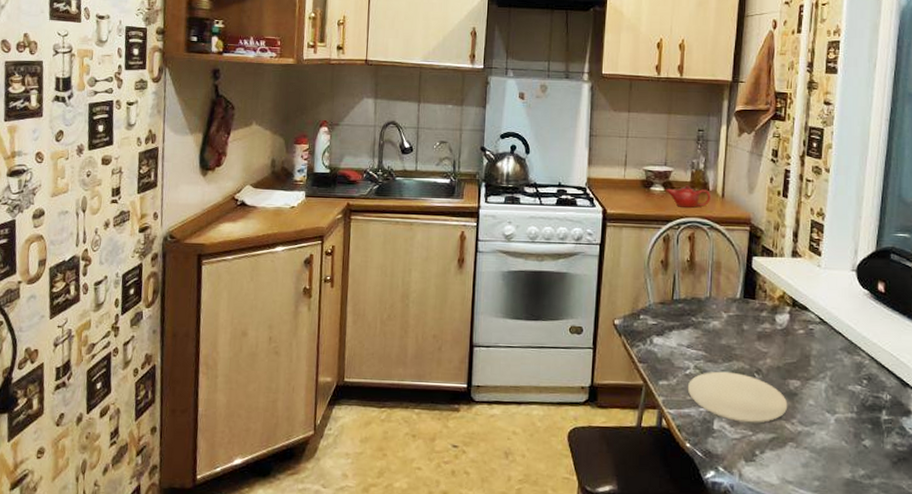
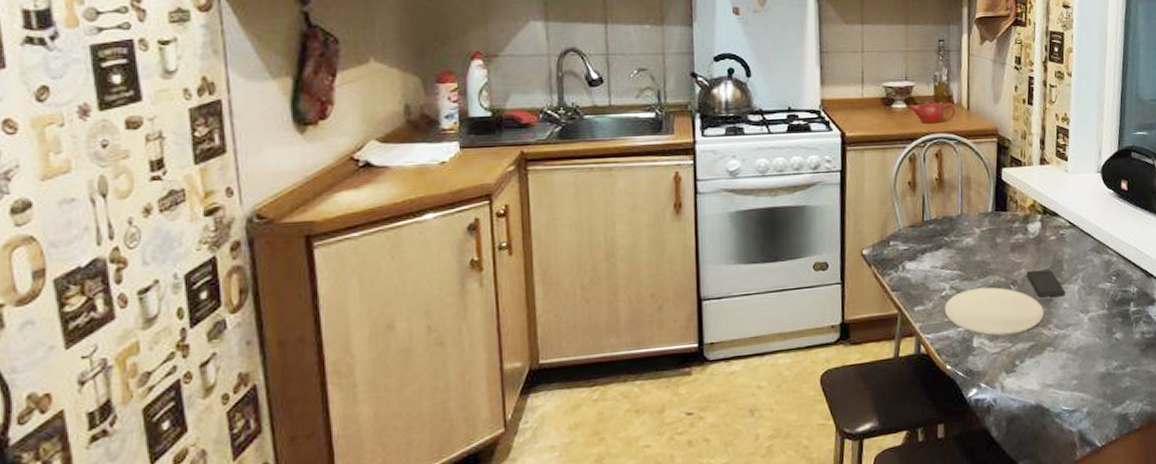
mobile phone: none [771,362,812,393] -> present [1026,270,1066,297]

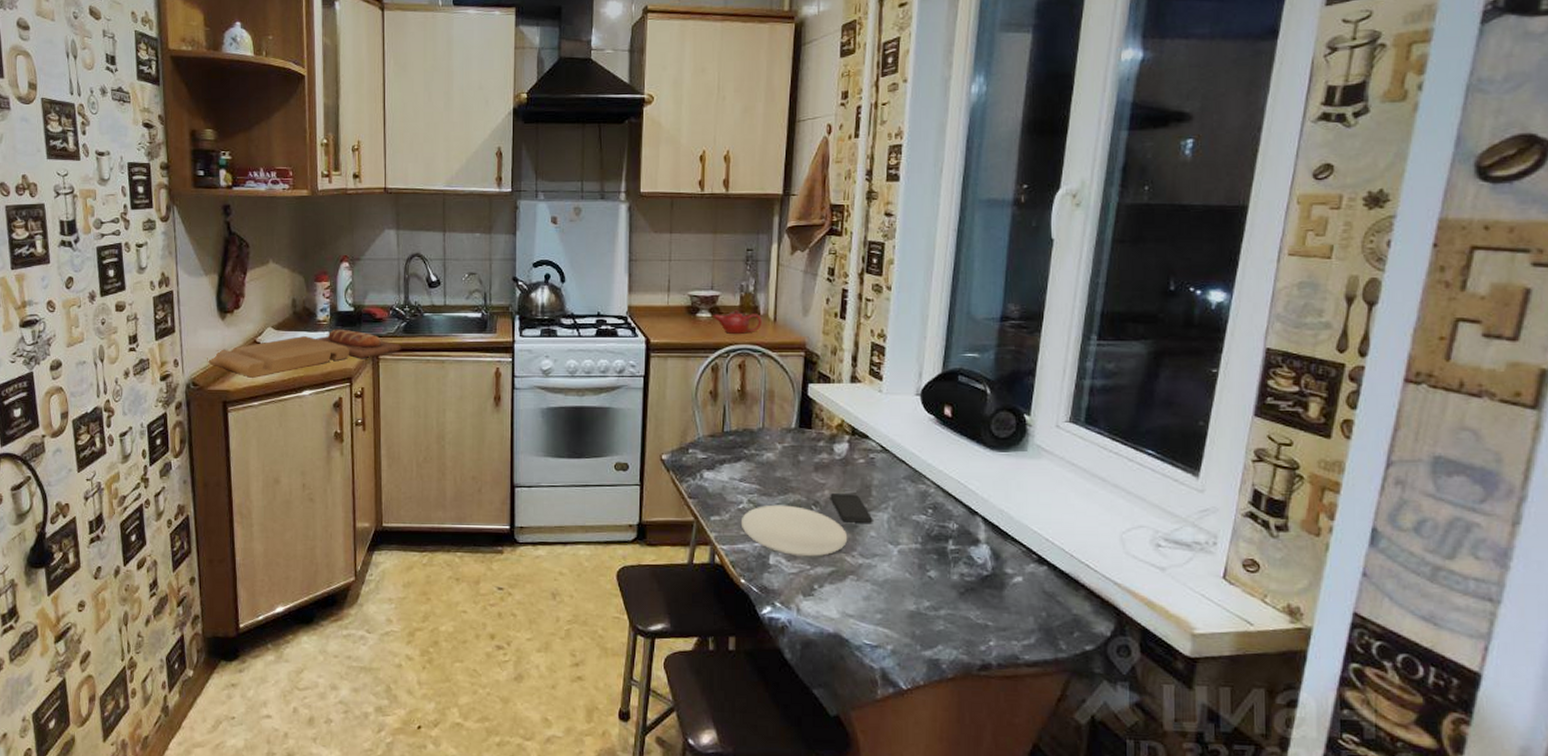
cutting board: none [278,149,487,204] -> present [207,336,349,378]
bread loaf: none [440,138,556,172] -> present [316,329,401,359]

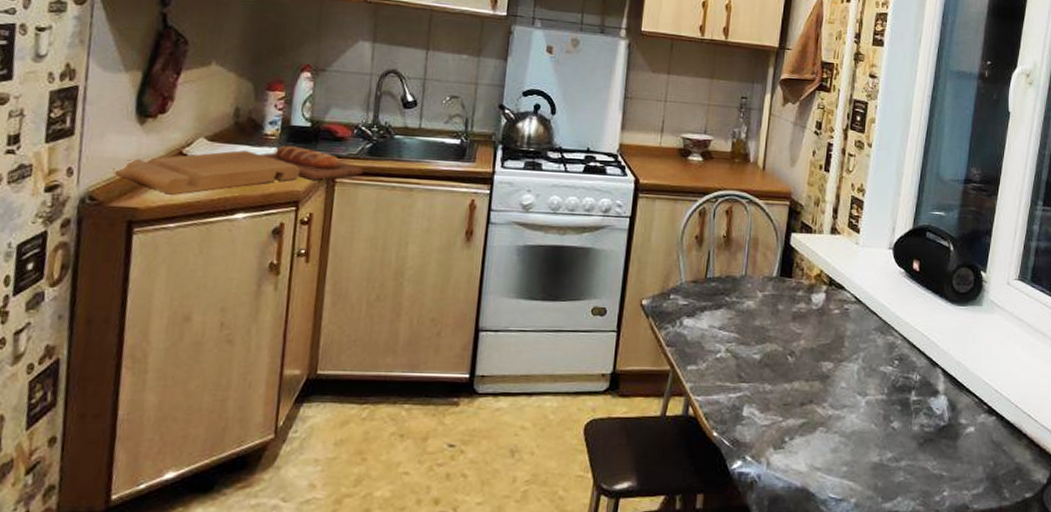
teapot: present [711,310,762,335] -> none [703,155,751,181]
plate: present [740,504,848,557] -> none [717,354,820,408]
mobile phone: present [830,493,873,524] -> none [805,343,844,375]

